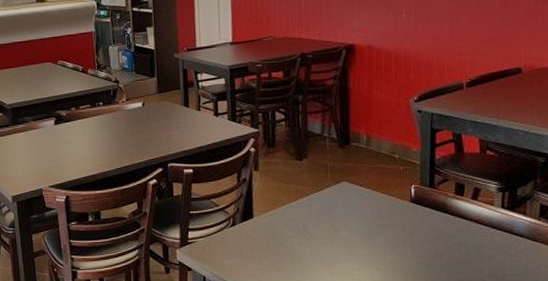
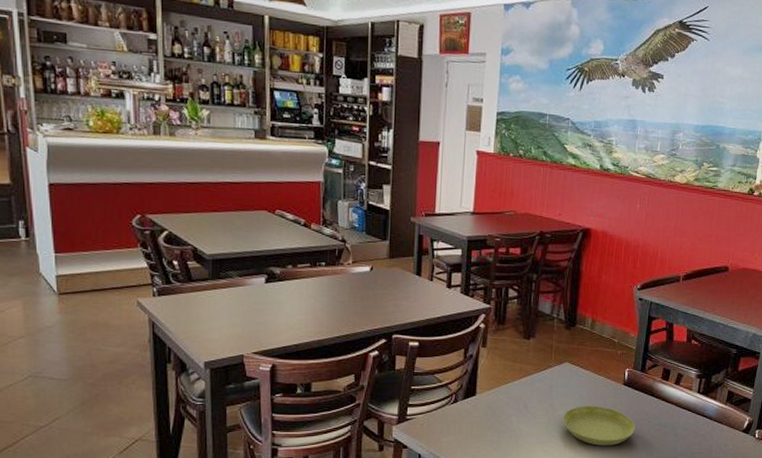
saucer: none [346,225,430,267] -> present [563,406,635,446]

